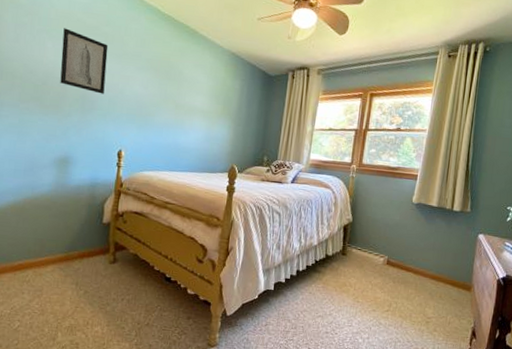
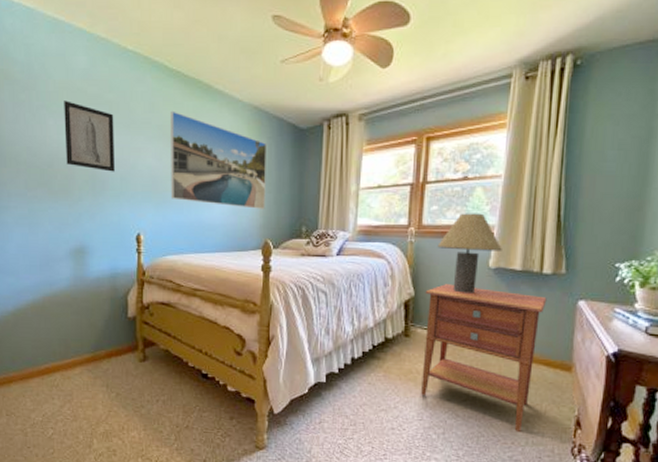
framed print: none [152,48,240,139] -> present [170,110,267,209]
nightstand: none [352,213,455,339] -> present [421,284,547,432]
table lamp: none [373,157,424,223] -> present [437,213,502,293]

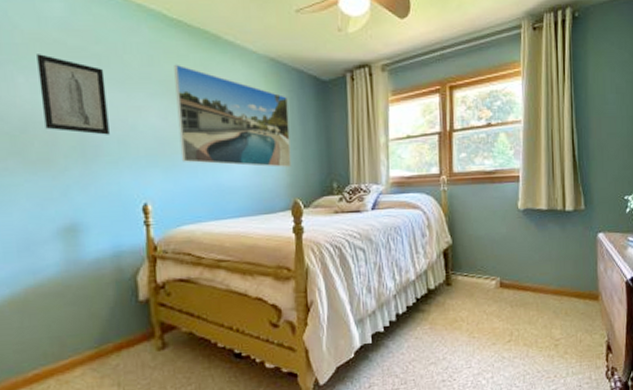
nightstand: present [421,284,547,432] -> none [462,229,572,364]
table lamp: present [437,213,502,293] -> none [469,158,528,237]

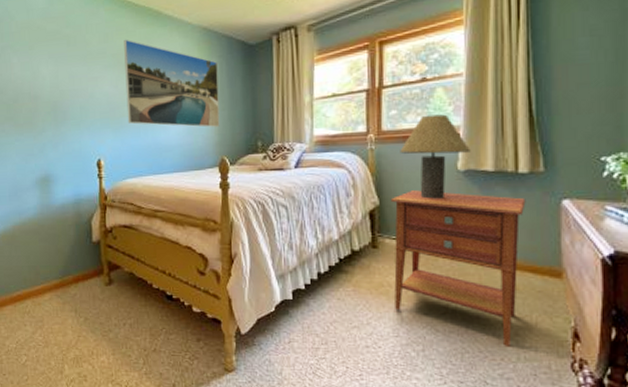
wall art: present [37,54,110,135] -> none [26,39,74,102]
nightstand: none [462,229,572,364] -> present [390,190,526,346]
table lamp: none [469,158,528,237] -> present [400,114,471,199]

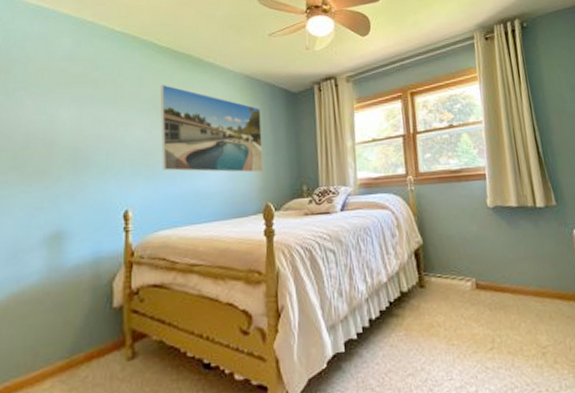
nightstand: present [390,190,526,346] -> none [432,227,552,376]
table lamp: present [400,114,471,199] -> none [436,156,496,236]

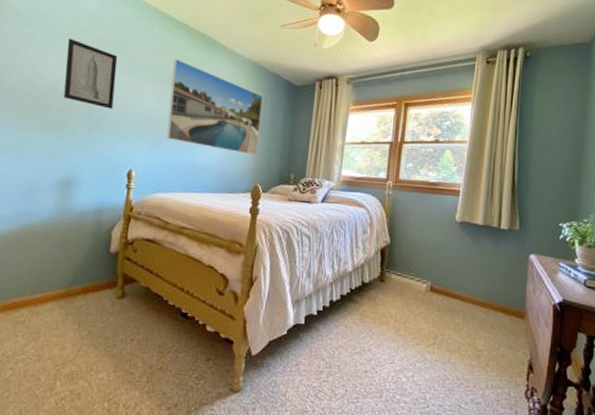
wall art: none [43,81,100,149] -> present [63,38,118,109]

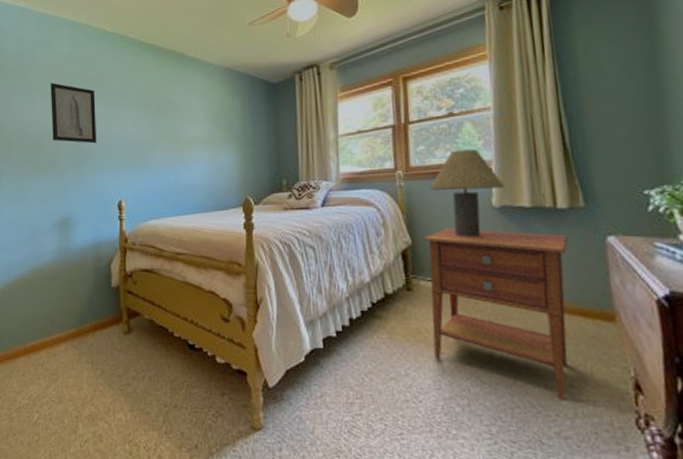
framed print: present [166,58,263,155] -> none [147,80,243,167]
nightstand: none [393,234,504,375] -> present [423,228,568,400]
table lamp: none [411,171,467,244] -> present [430,149,505,237]

